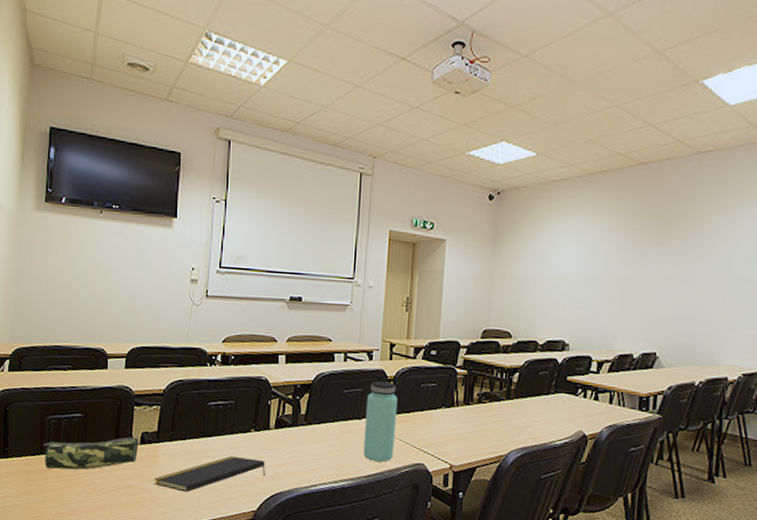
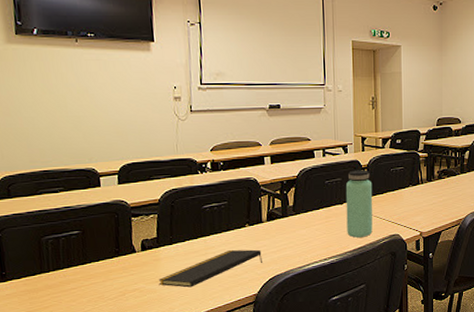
pencil case: present [43,437,139,470] -> none [42,245,140,286]

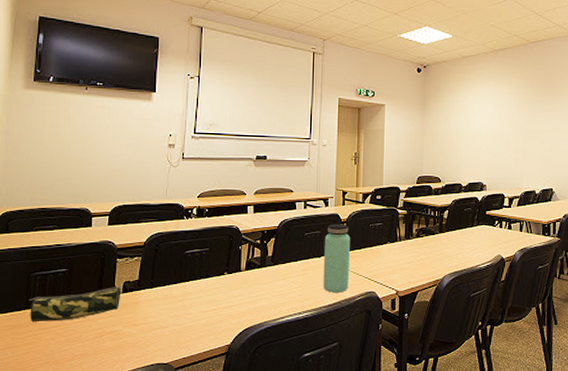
pencil case: none [42,245,140,286] -> present [28,287,121,322]
notepad: present [158,249,262,288] -> none [135,297,238,334]

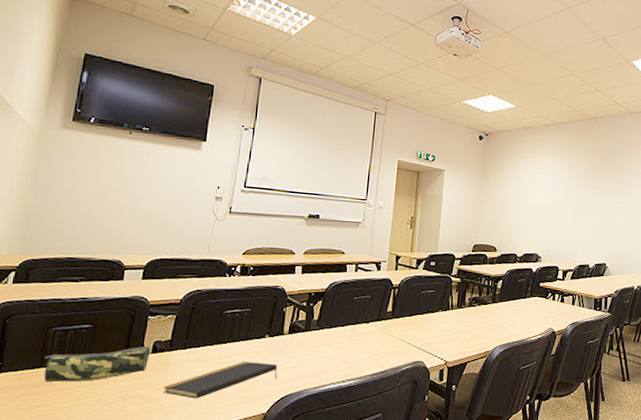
notepad: none [135,297,238,334] -> present [163,361,278,399]
bottle: present [323,224,351,293] -> none [369,288,402,361]

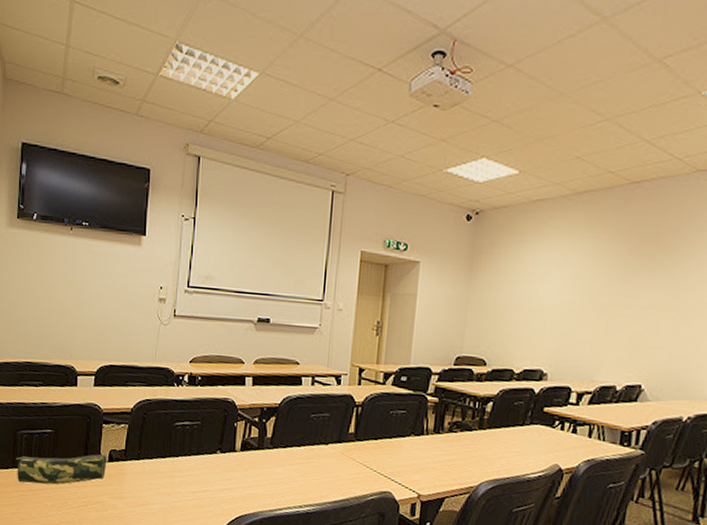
notepad: present [163,361,278,399] -> none [121,476,231,511]

